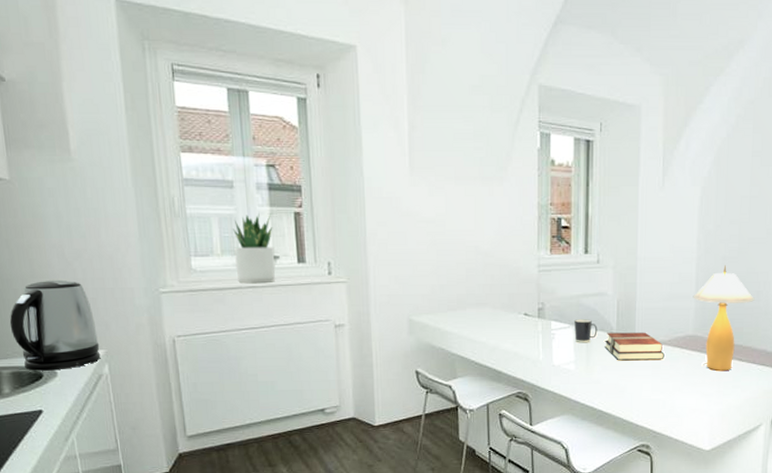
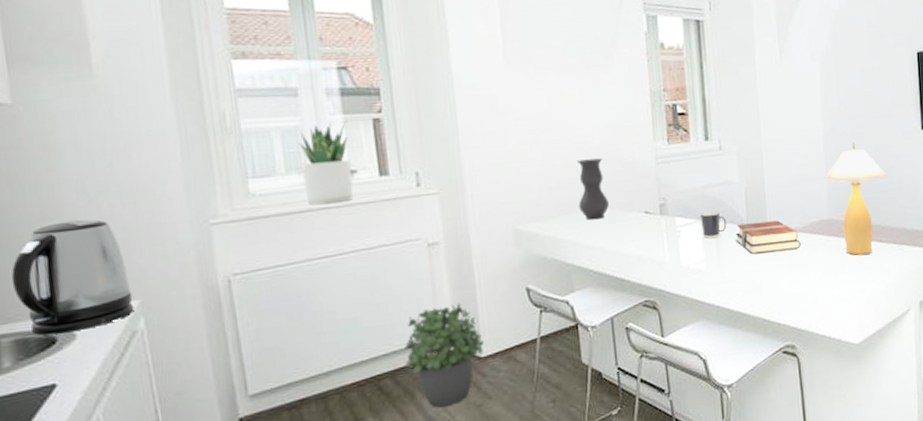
potted plant: none [311,378,377,463] -> present [404,303,484,407]
vase: none [466,262,494,317] -> present [576,158,610,220]

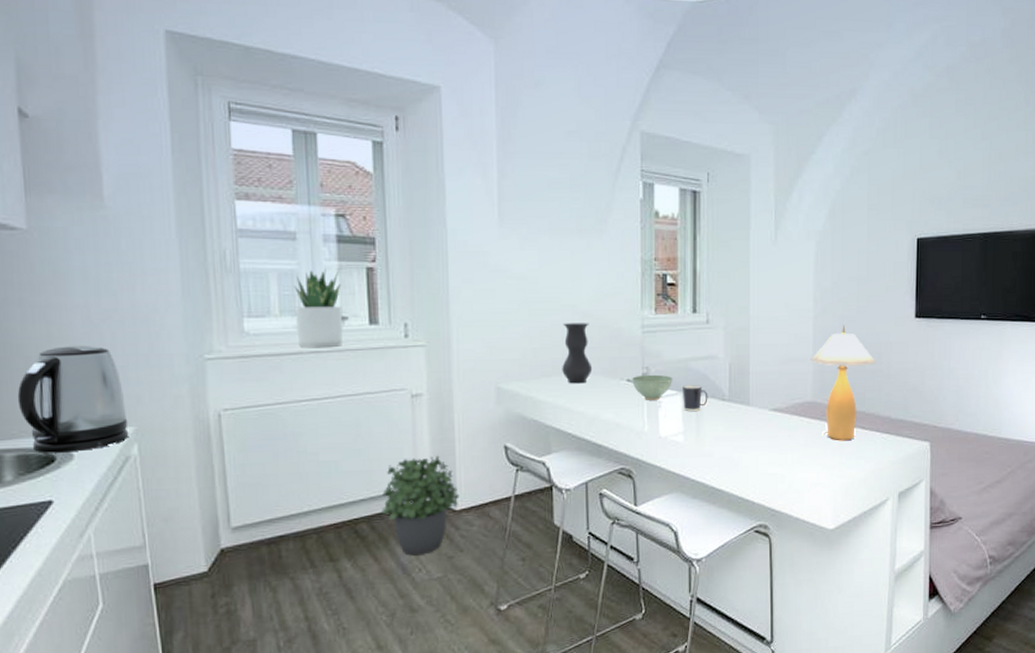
bowl: none [649,204,691,231] -> present [631,374,674,400]
books: present [735,220,801,255] -> none [716,399,782,431]

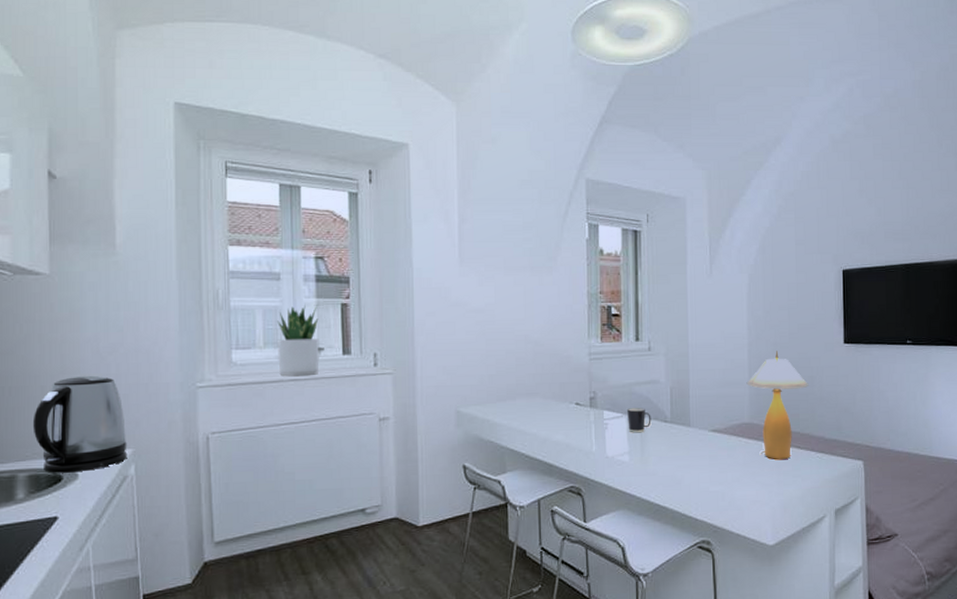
potted plant: present [381,455,459,556] -> none [350,474,421,569]
vase: present [562,323,593,384] -> none [516,351,544,407]
bowl: present [631,374,674,400] -> none [579,398,619,422]

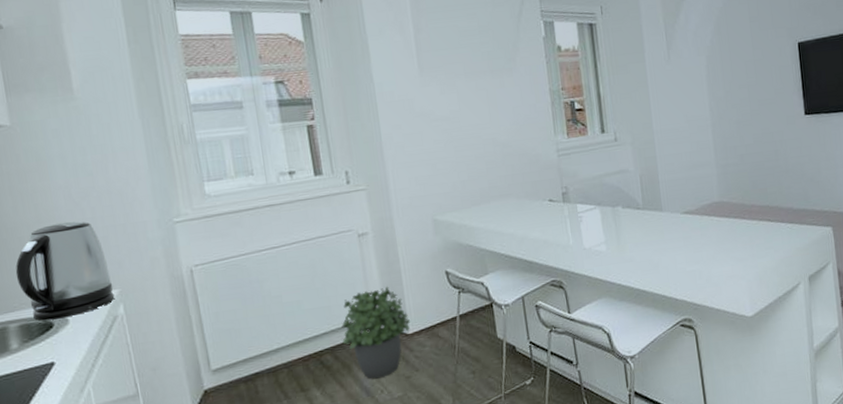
planter: present [277,304,319,377] -> none [245,129,293,204]
potted plant: none [350,474,421,569] -> present [341,286,410,379]
mug: present [627,408,651,432] -> none [600,197,624,222]
table lamp: present [746,351,809,459] -> none [713,129,774,234]

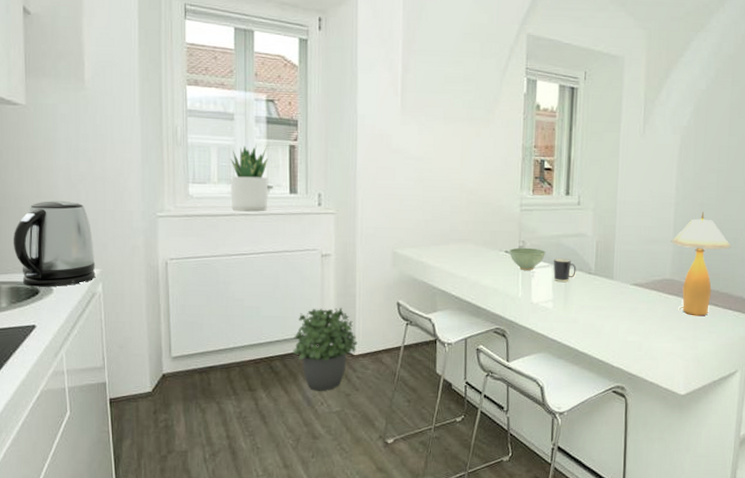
planter: none [245,129,293,204] -> present [230,144,269,212]
bowl: none [552,192,591,217] -> present [509,247,546,270]
mug: none [600,197,624,222] -> present [553,258,576,282]
table lamp: none [713,129,774,234] -> present [670,212,732,315]

